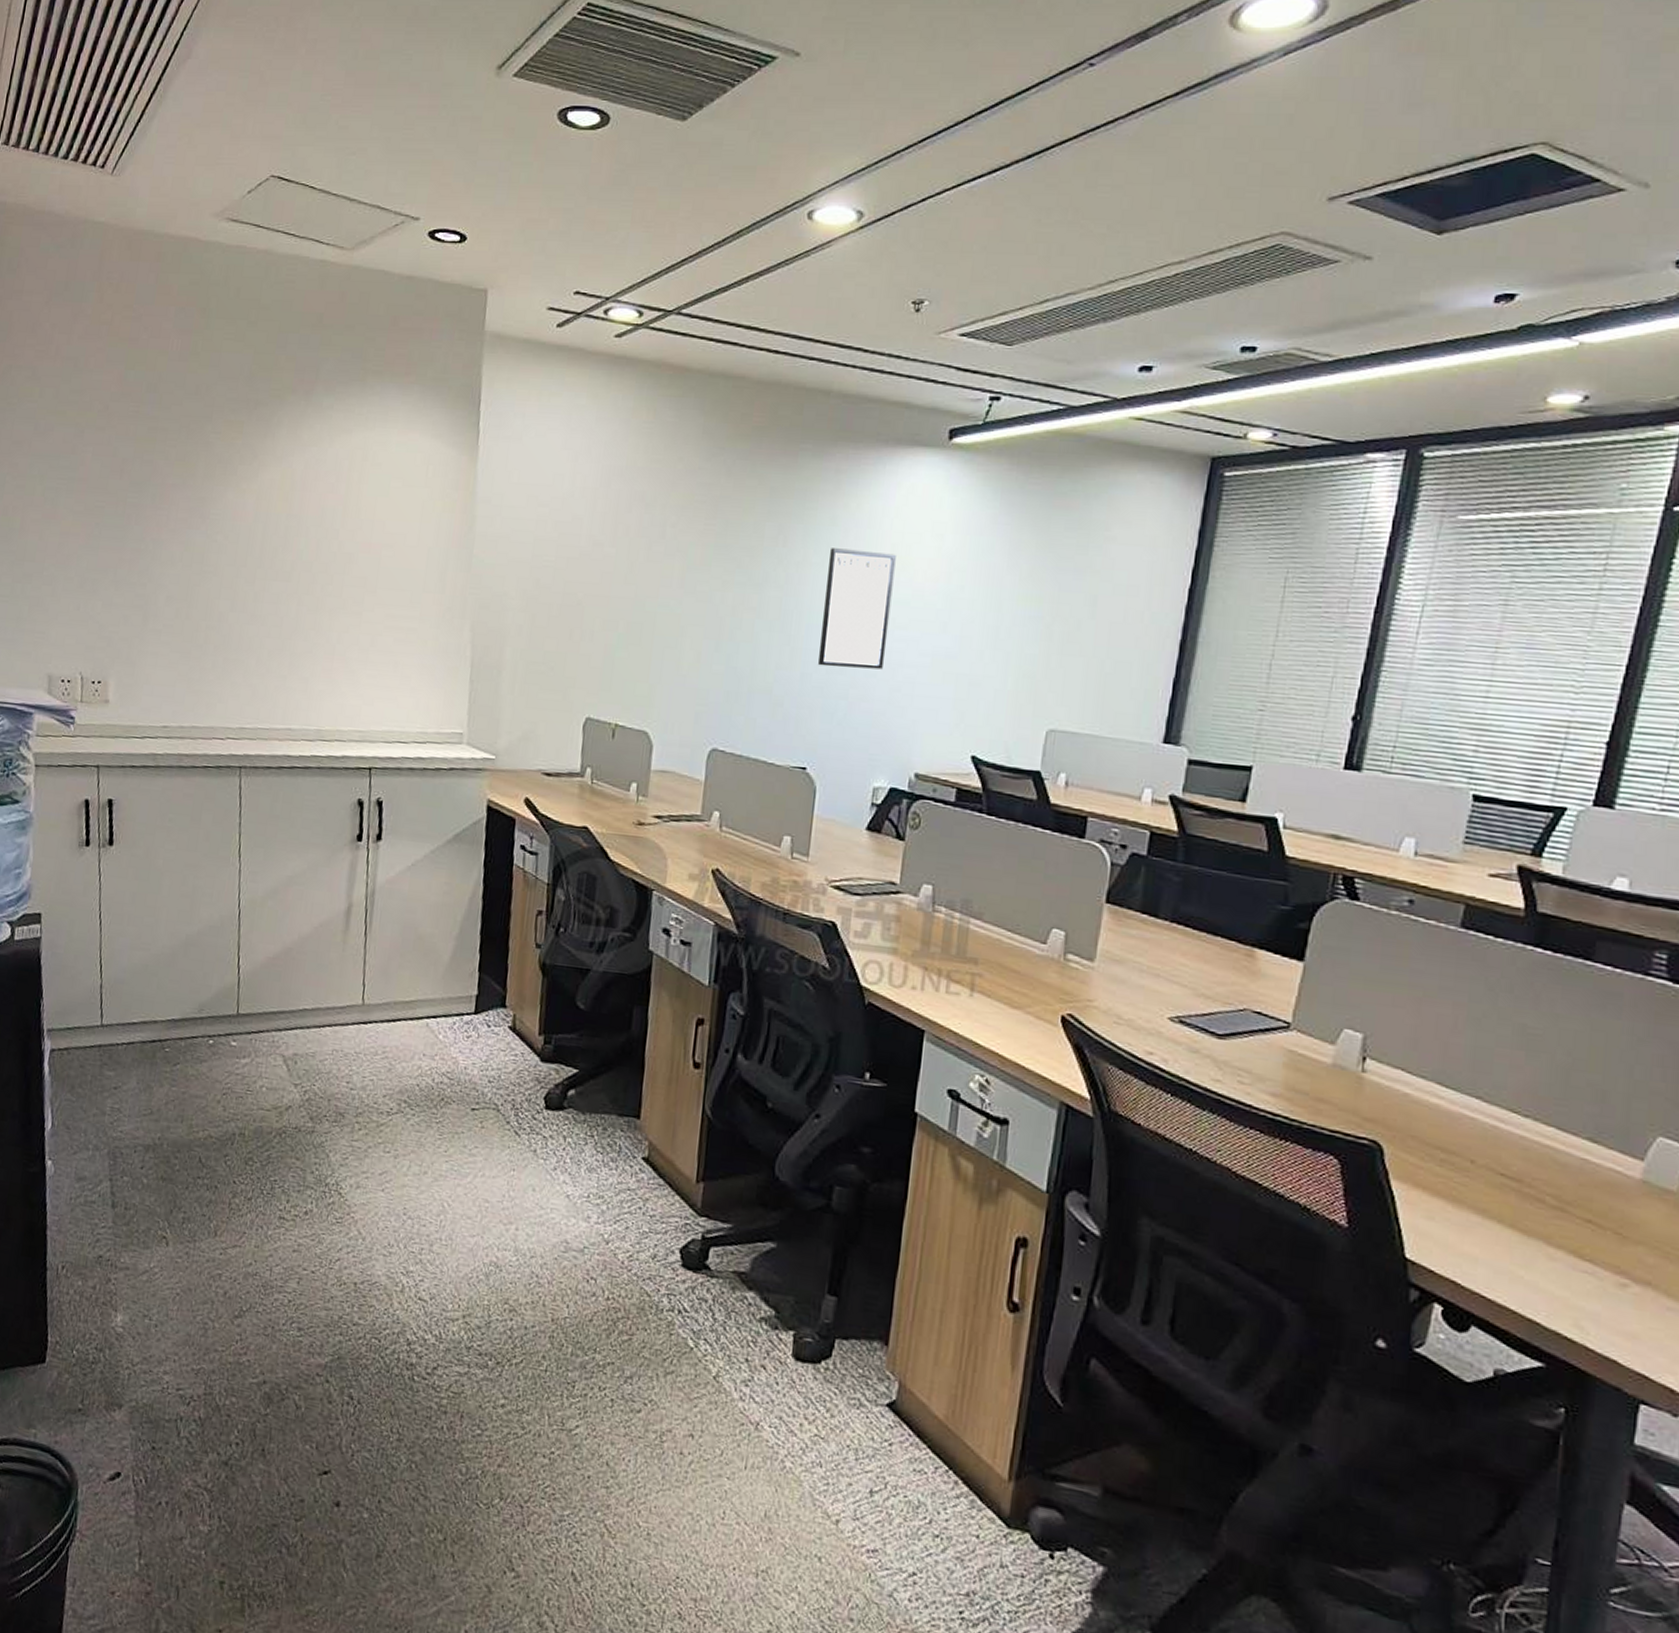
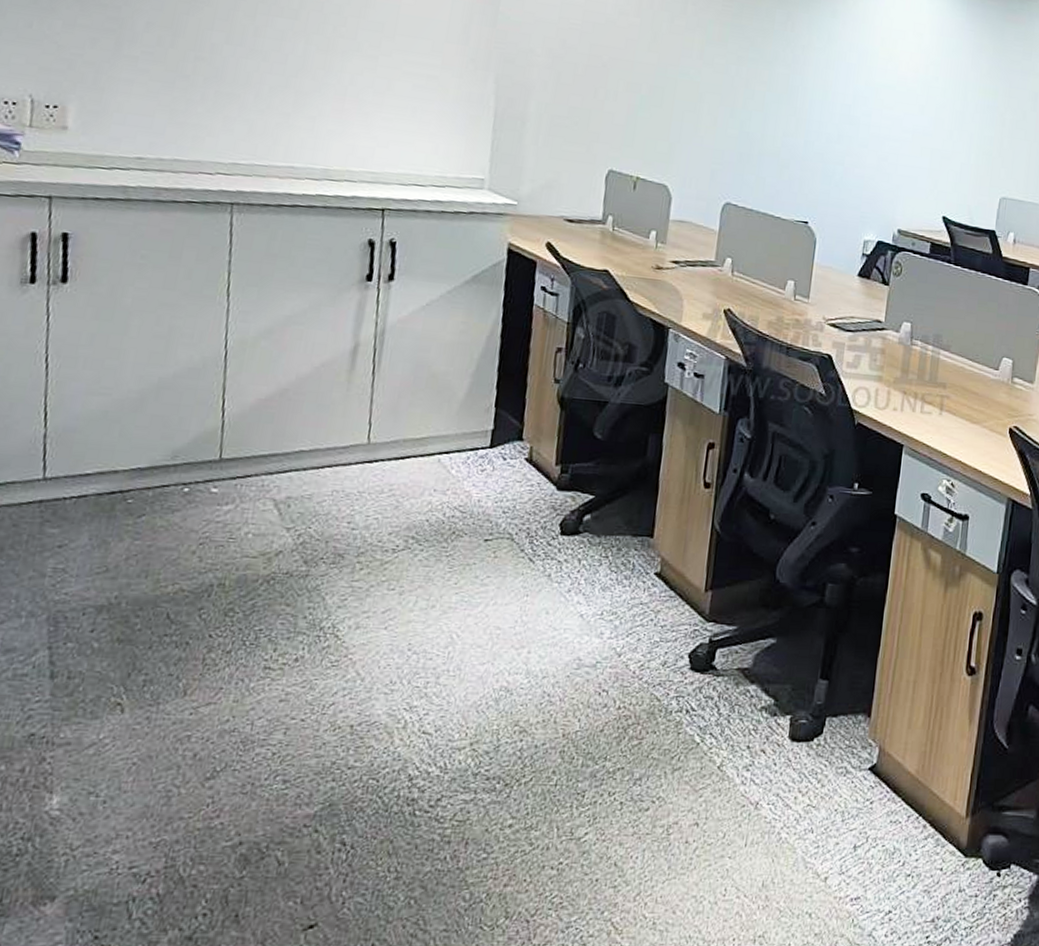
writing board: present [817,548,896,670] -> none [819,36,885,142]

